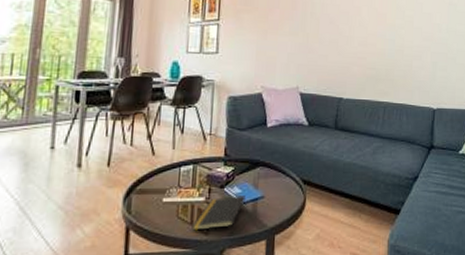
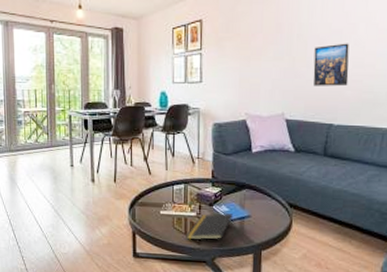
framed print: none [324,23,355,63] -> present [313,43,350,87]

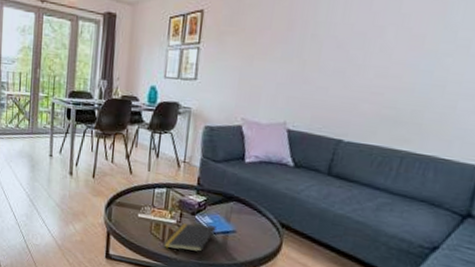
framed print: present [313,43,350,87] -> none [324,48,374,98]

